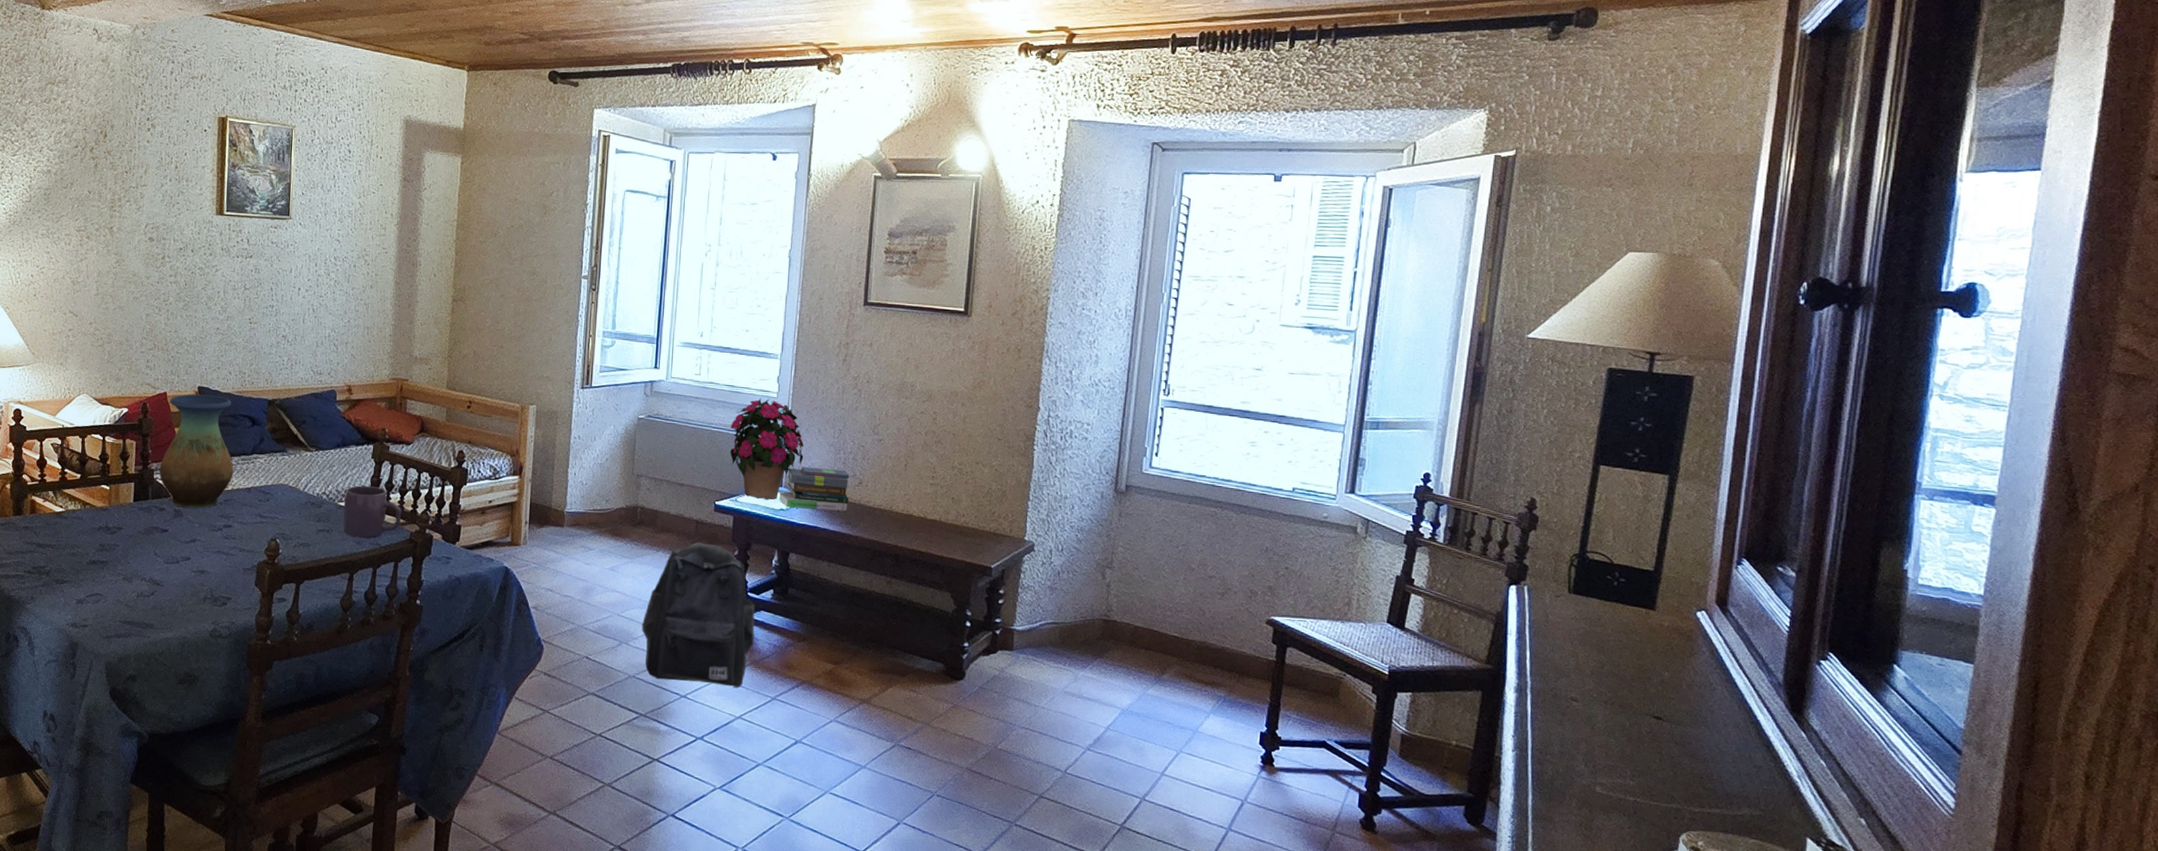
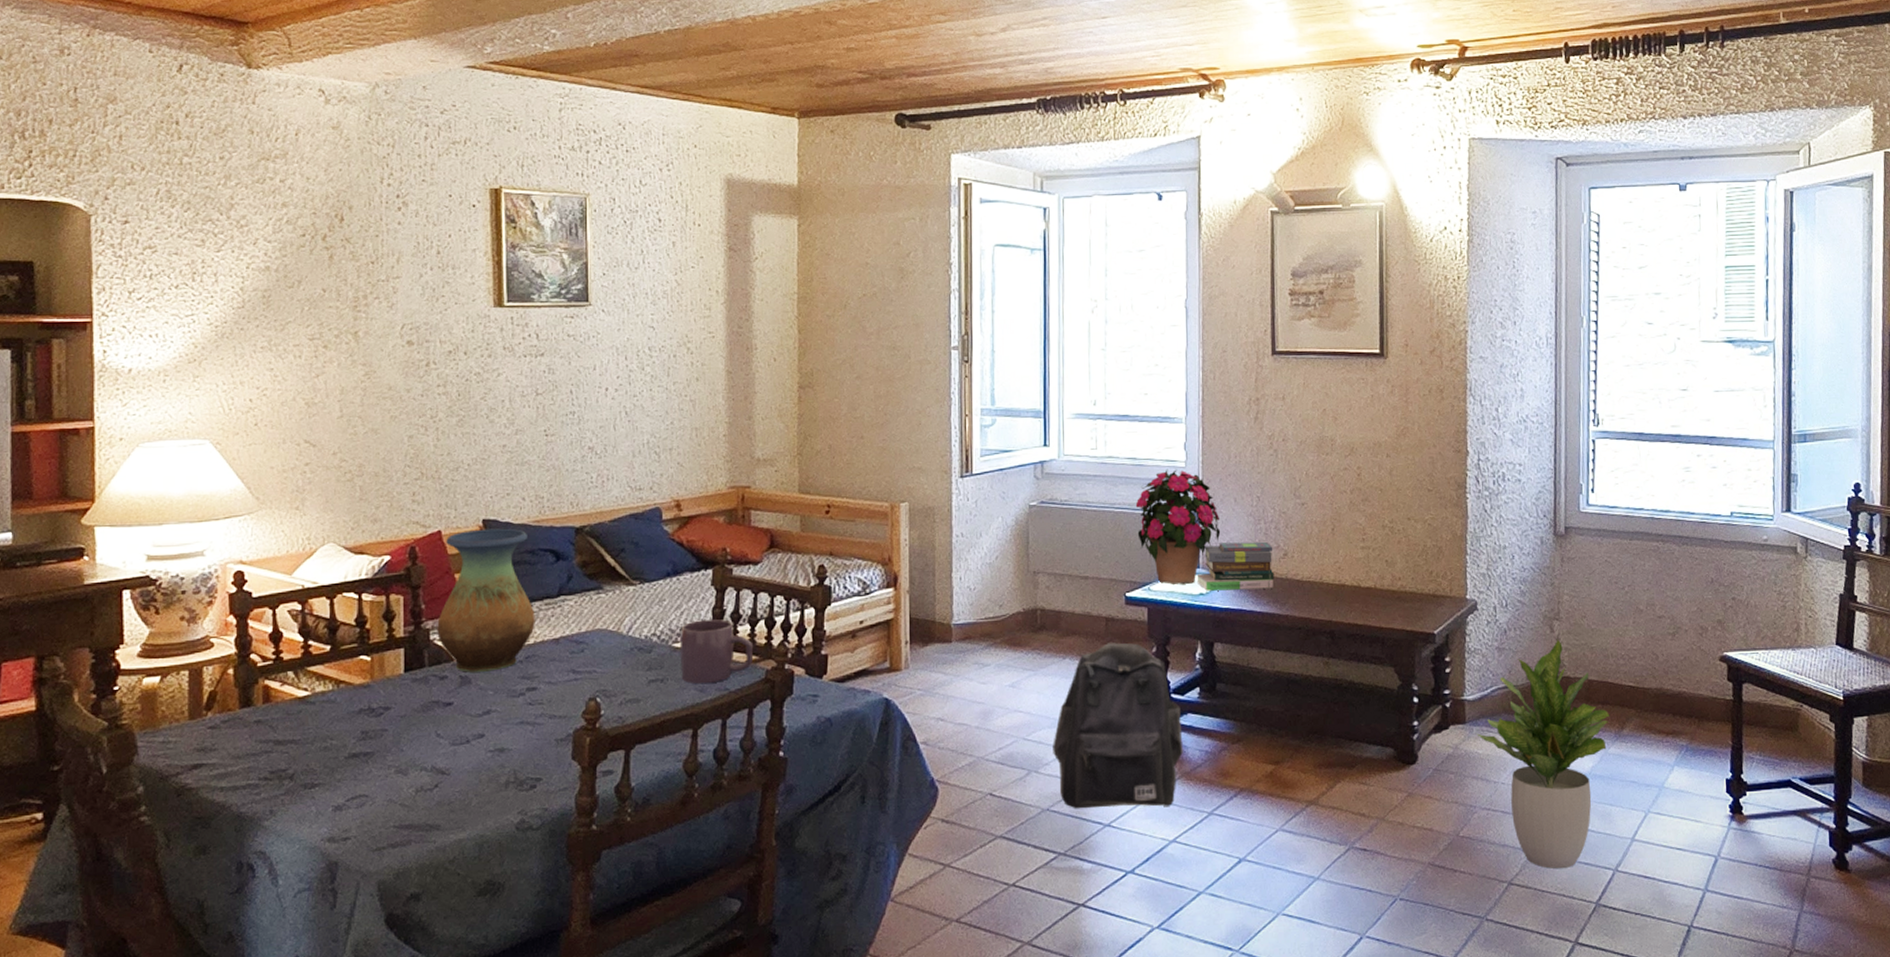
potted plant: none [1022,585,1152,791] -> present [1476,639,1610,869]

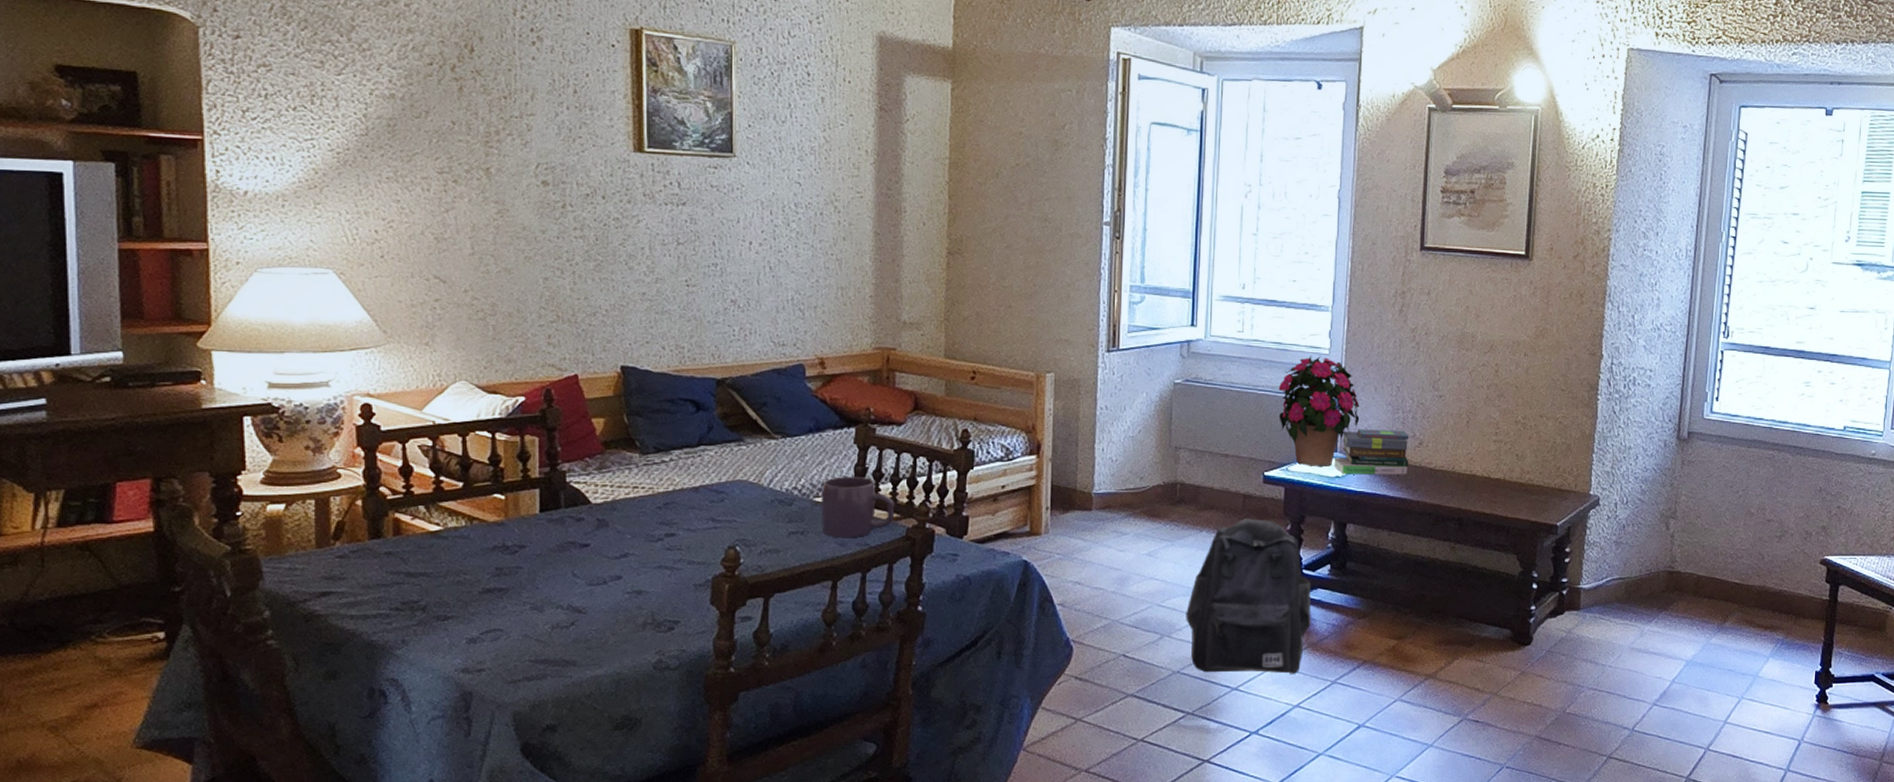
vase: present [437,528,535,672] -> none [574,375,675,516]
potted plant: present [1476,639,1610,869] -> none [1589,536,1715,746]

